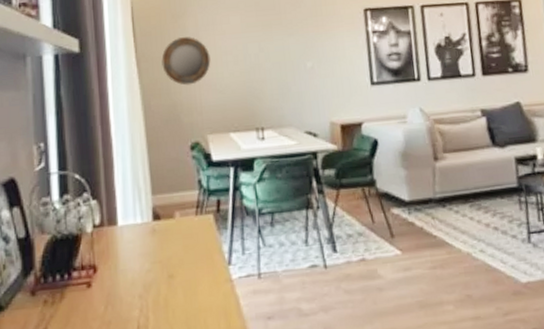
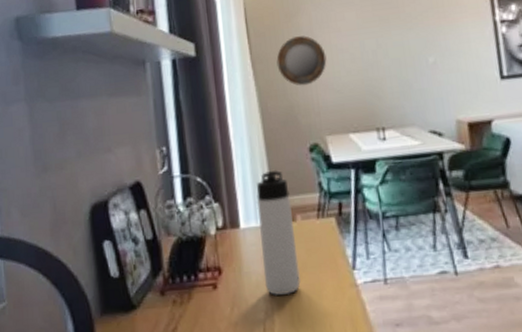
thermos bottle: none [135,168,177,292] -> present [256,170,301,296]

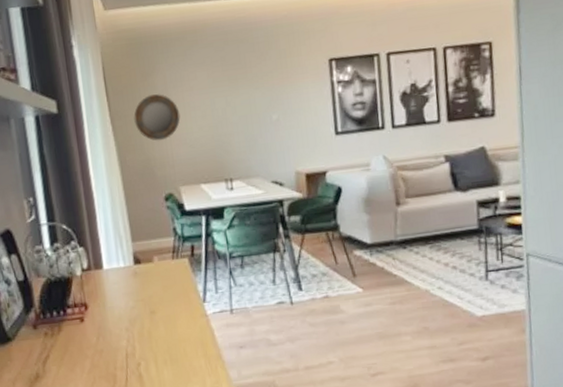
thermos bottle: present [256,170,301,296] -> none [117,218,158,326]

